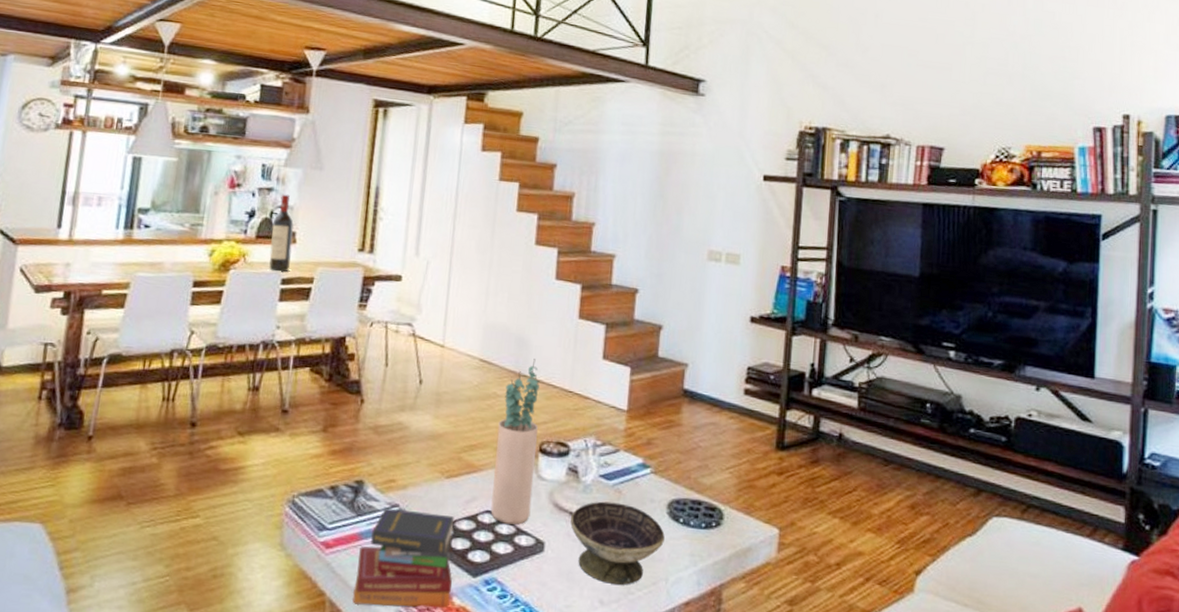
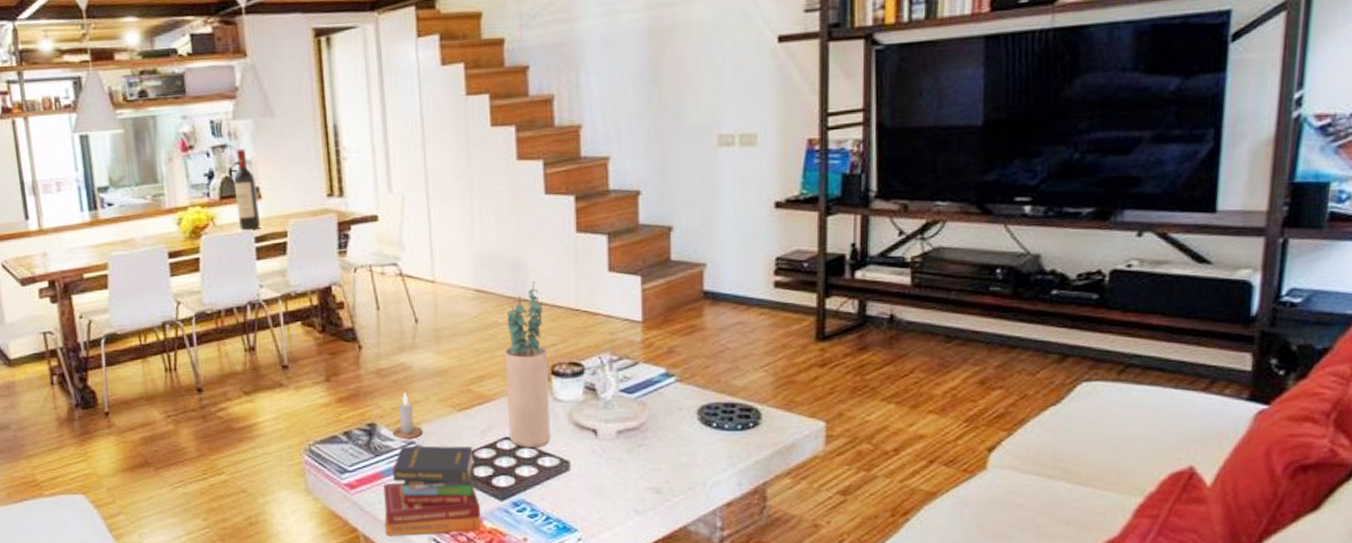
candle: none [379,453,408,502] -> present [393,393,422,440]
decorative bowl: present [570,501,665,585] -> none [594,415,698,493]

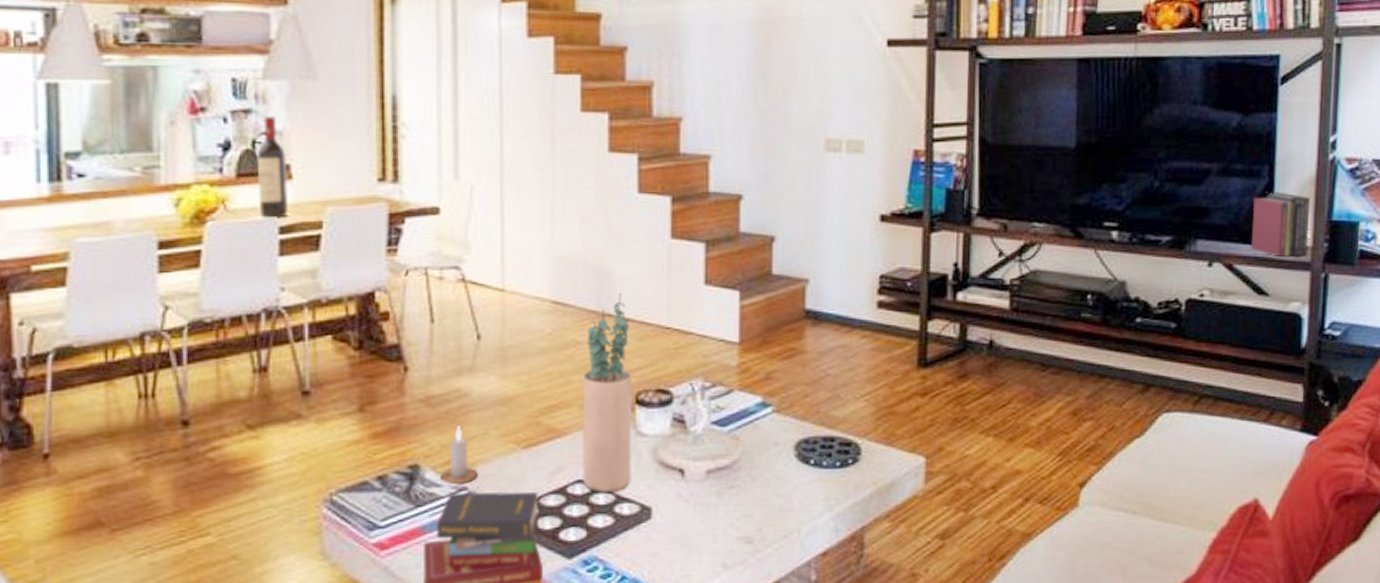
books: none [1190,155,1267,224] -> present [1251,192,1311,258]

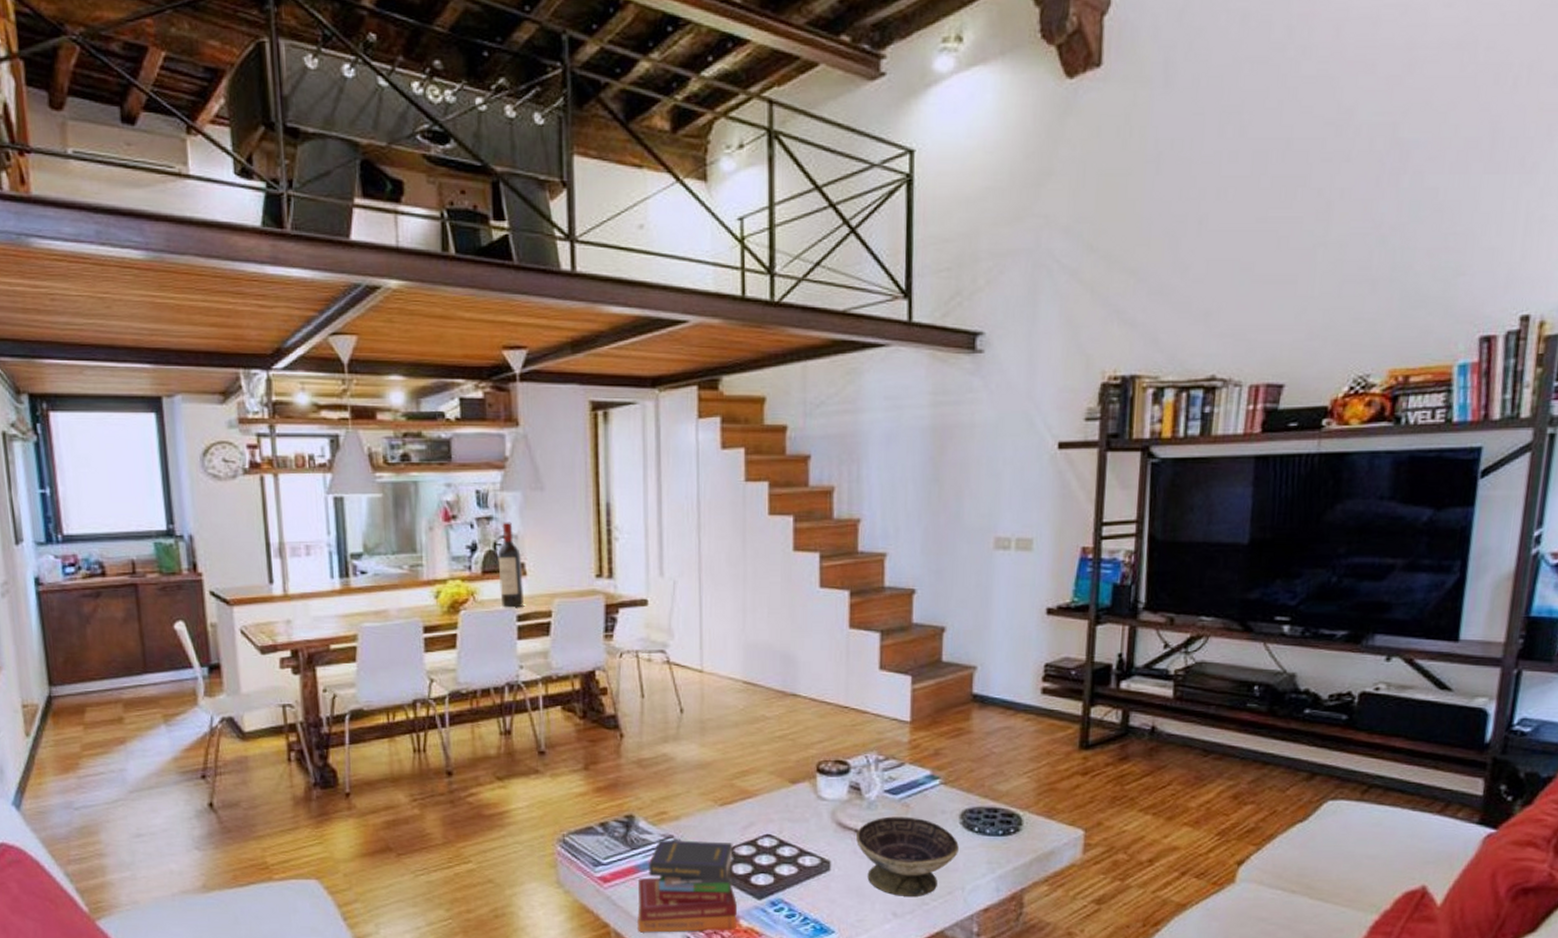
candle: present [441,426,477,485] -> none [651,785,682,833]
vase: present [581,293,633,493] -> none [770,676,814,846]
decorative bowl: none [681,451,794,544] -> present [856,816,959,896]
books: present [1251,192,1311,258] -> none [1434,587,1507,653]

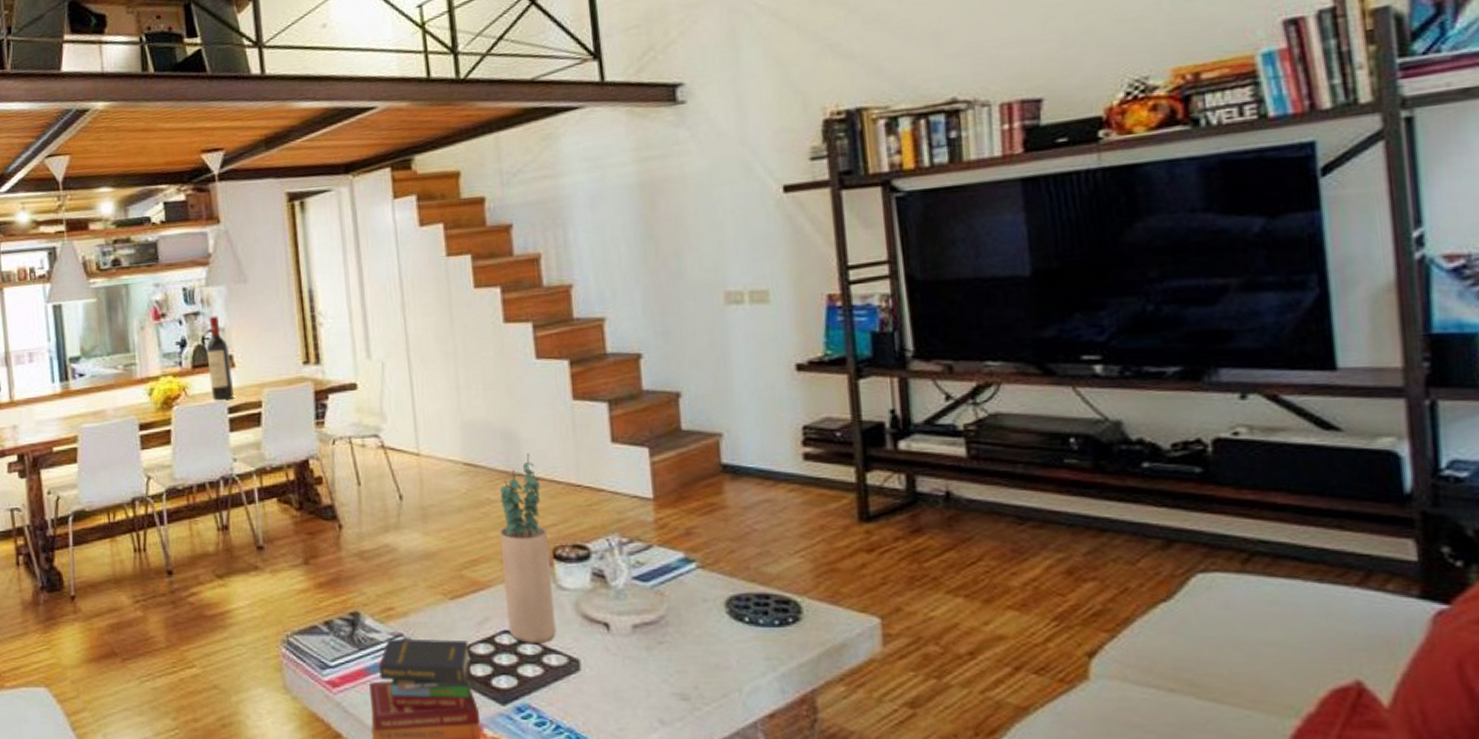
vase: none [770,676,814,846] -> present [499,454,557,643]
decorative bowl: present [856,816,959,896] -> none [606,606,729,700]

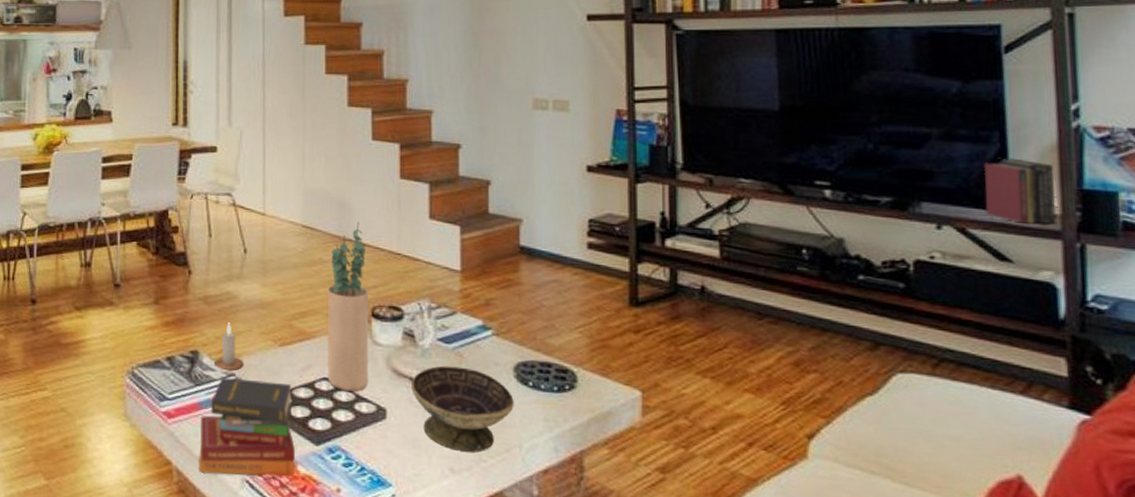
wine bottle: present [206,315,234,401] -> none [88,75,109,151]
candle: none [378,578,411,631] -> present [214,322,243,371]
decorative bowl: none [606,606,729,700] -> present [412,365,514,452]
books: none [1298,304,1397,384] -> present [983,157,1056,224]

